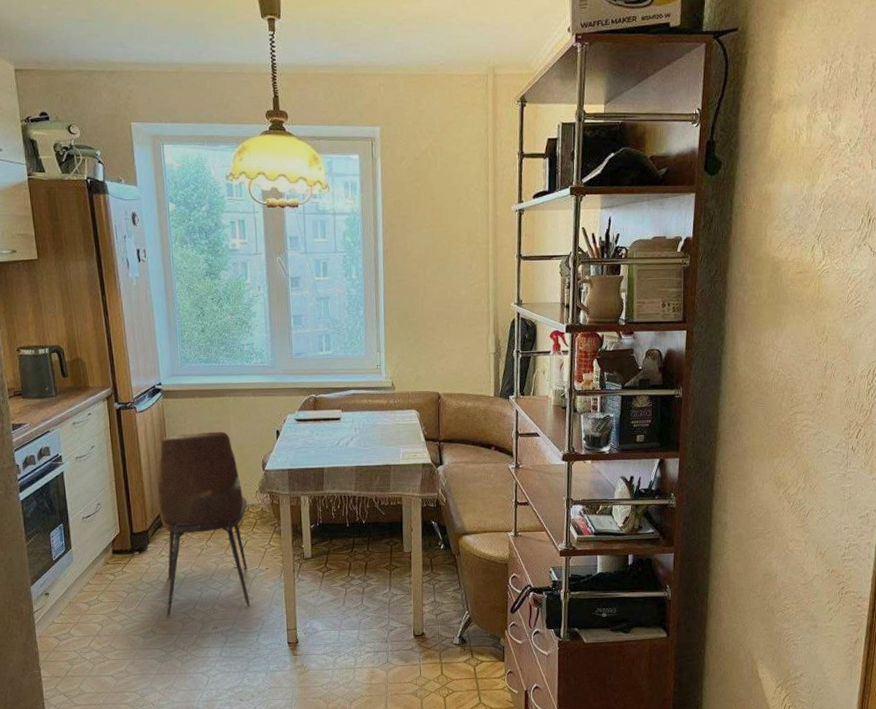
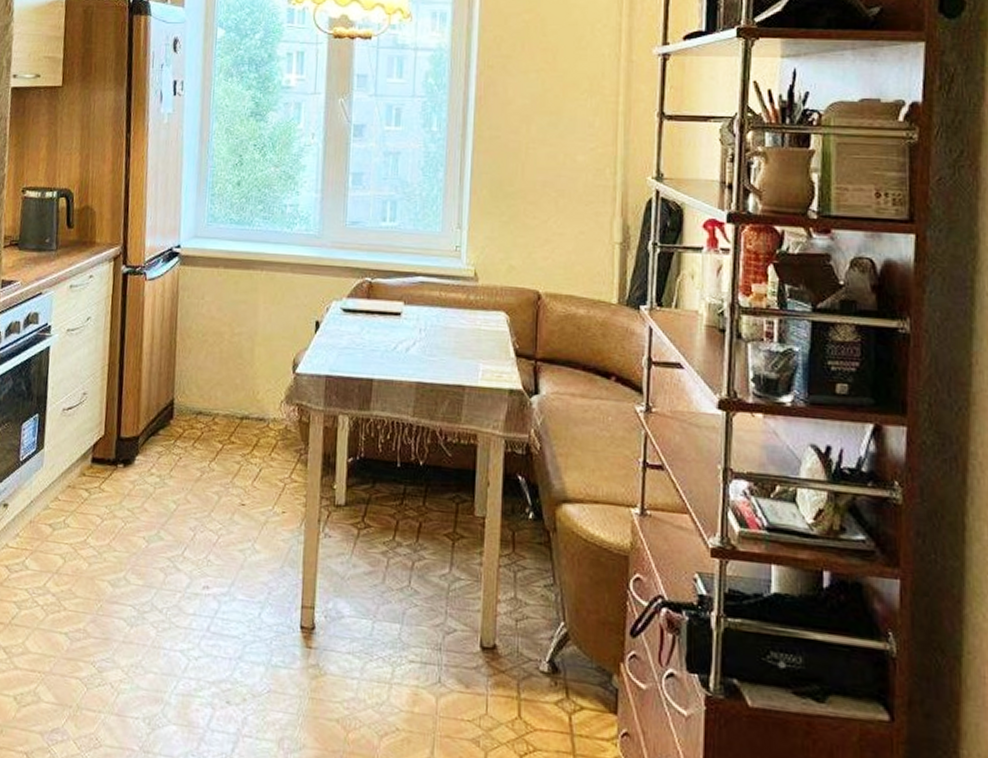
dining chair: present [157,431,251,617] -> none [146,313,267,564]

